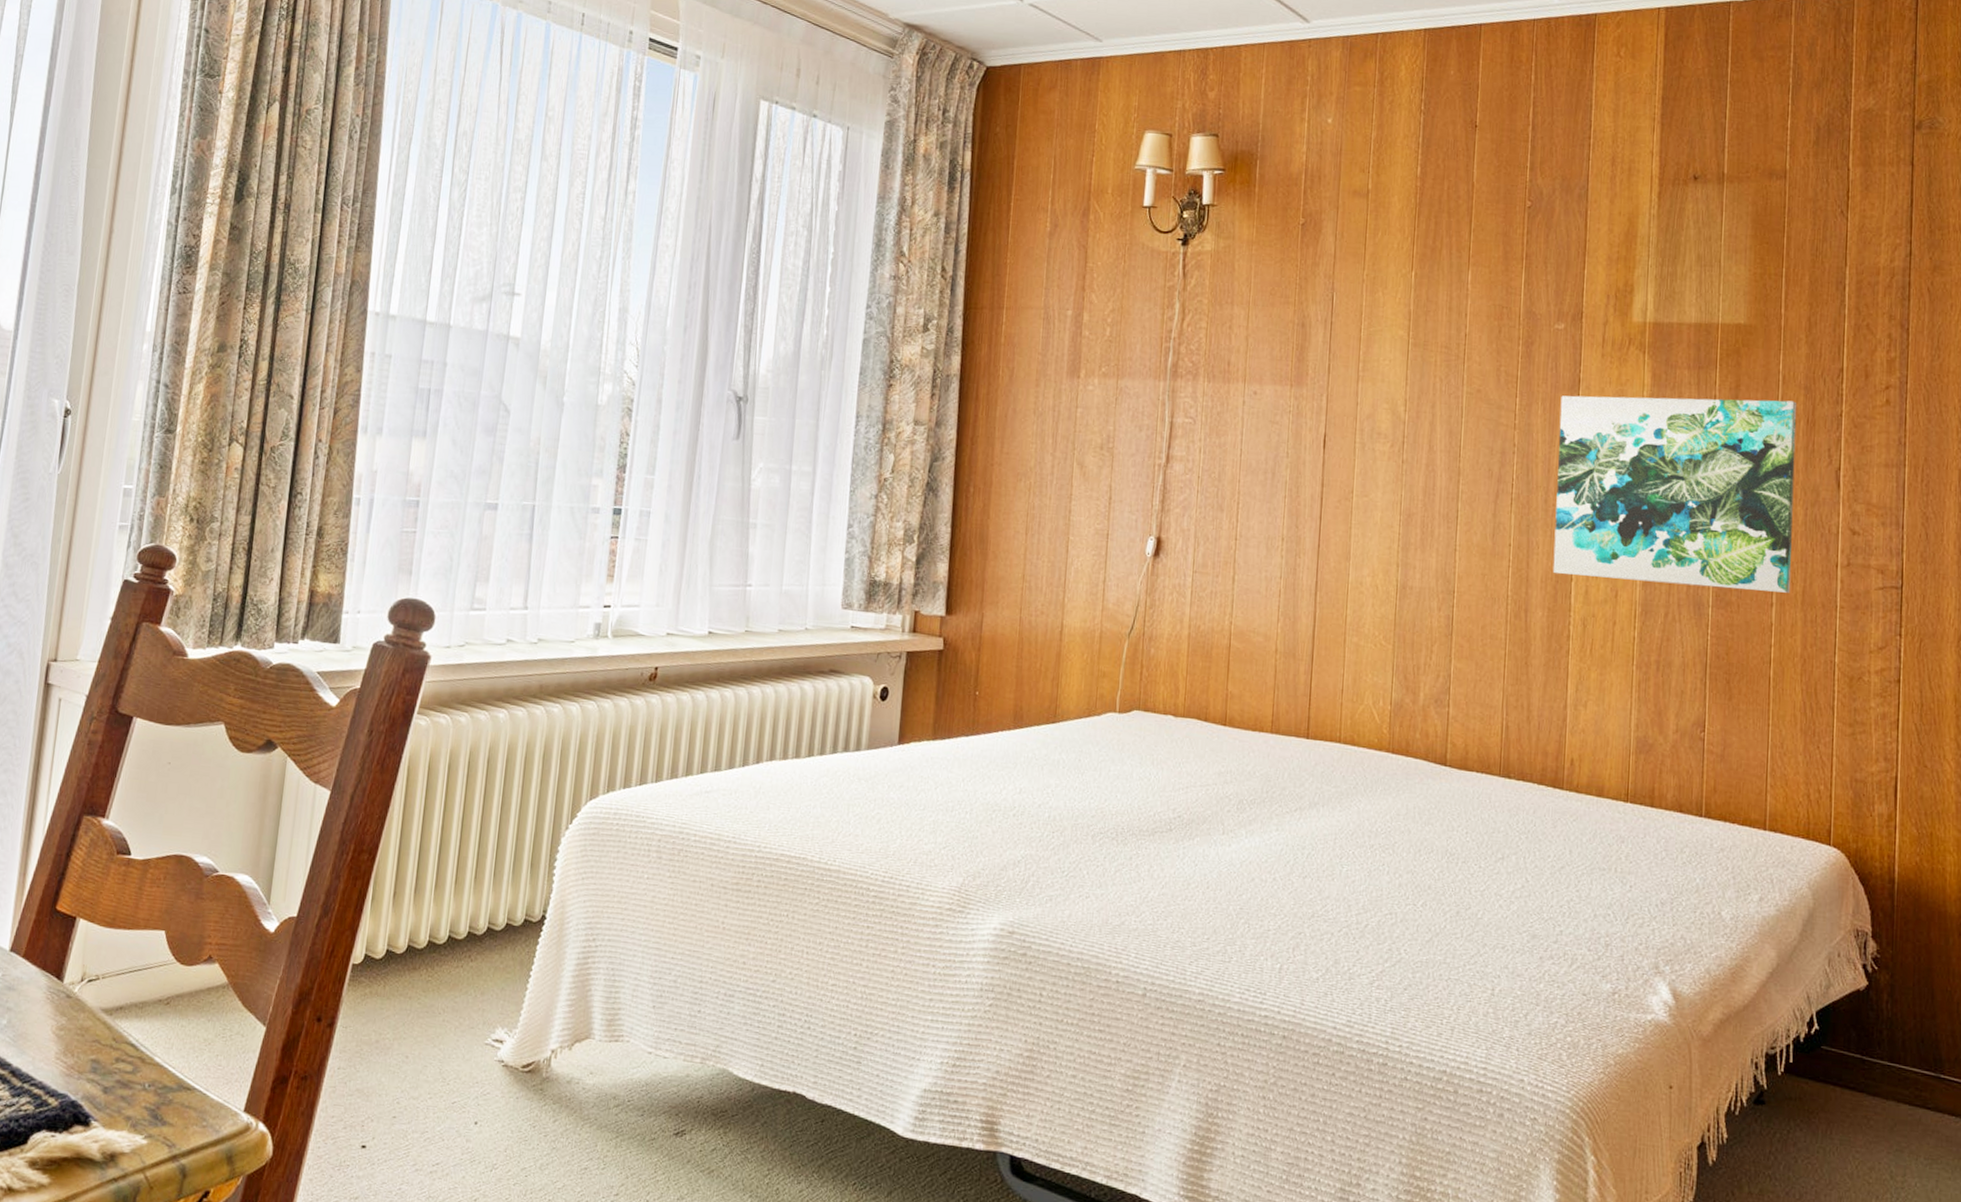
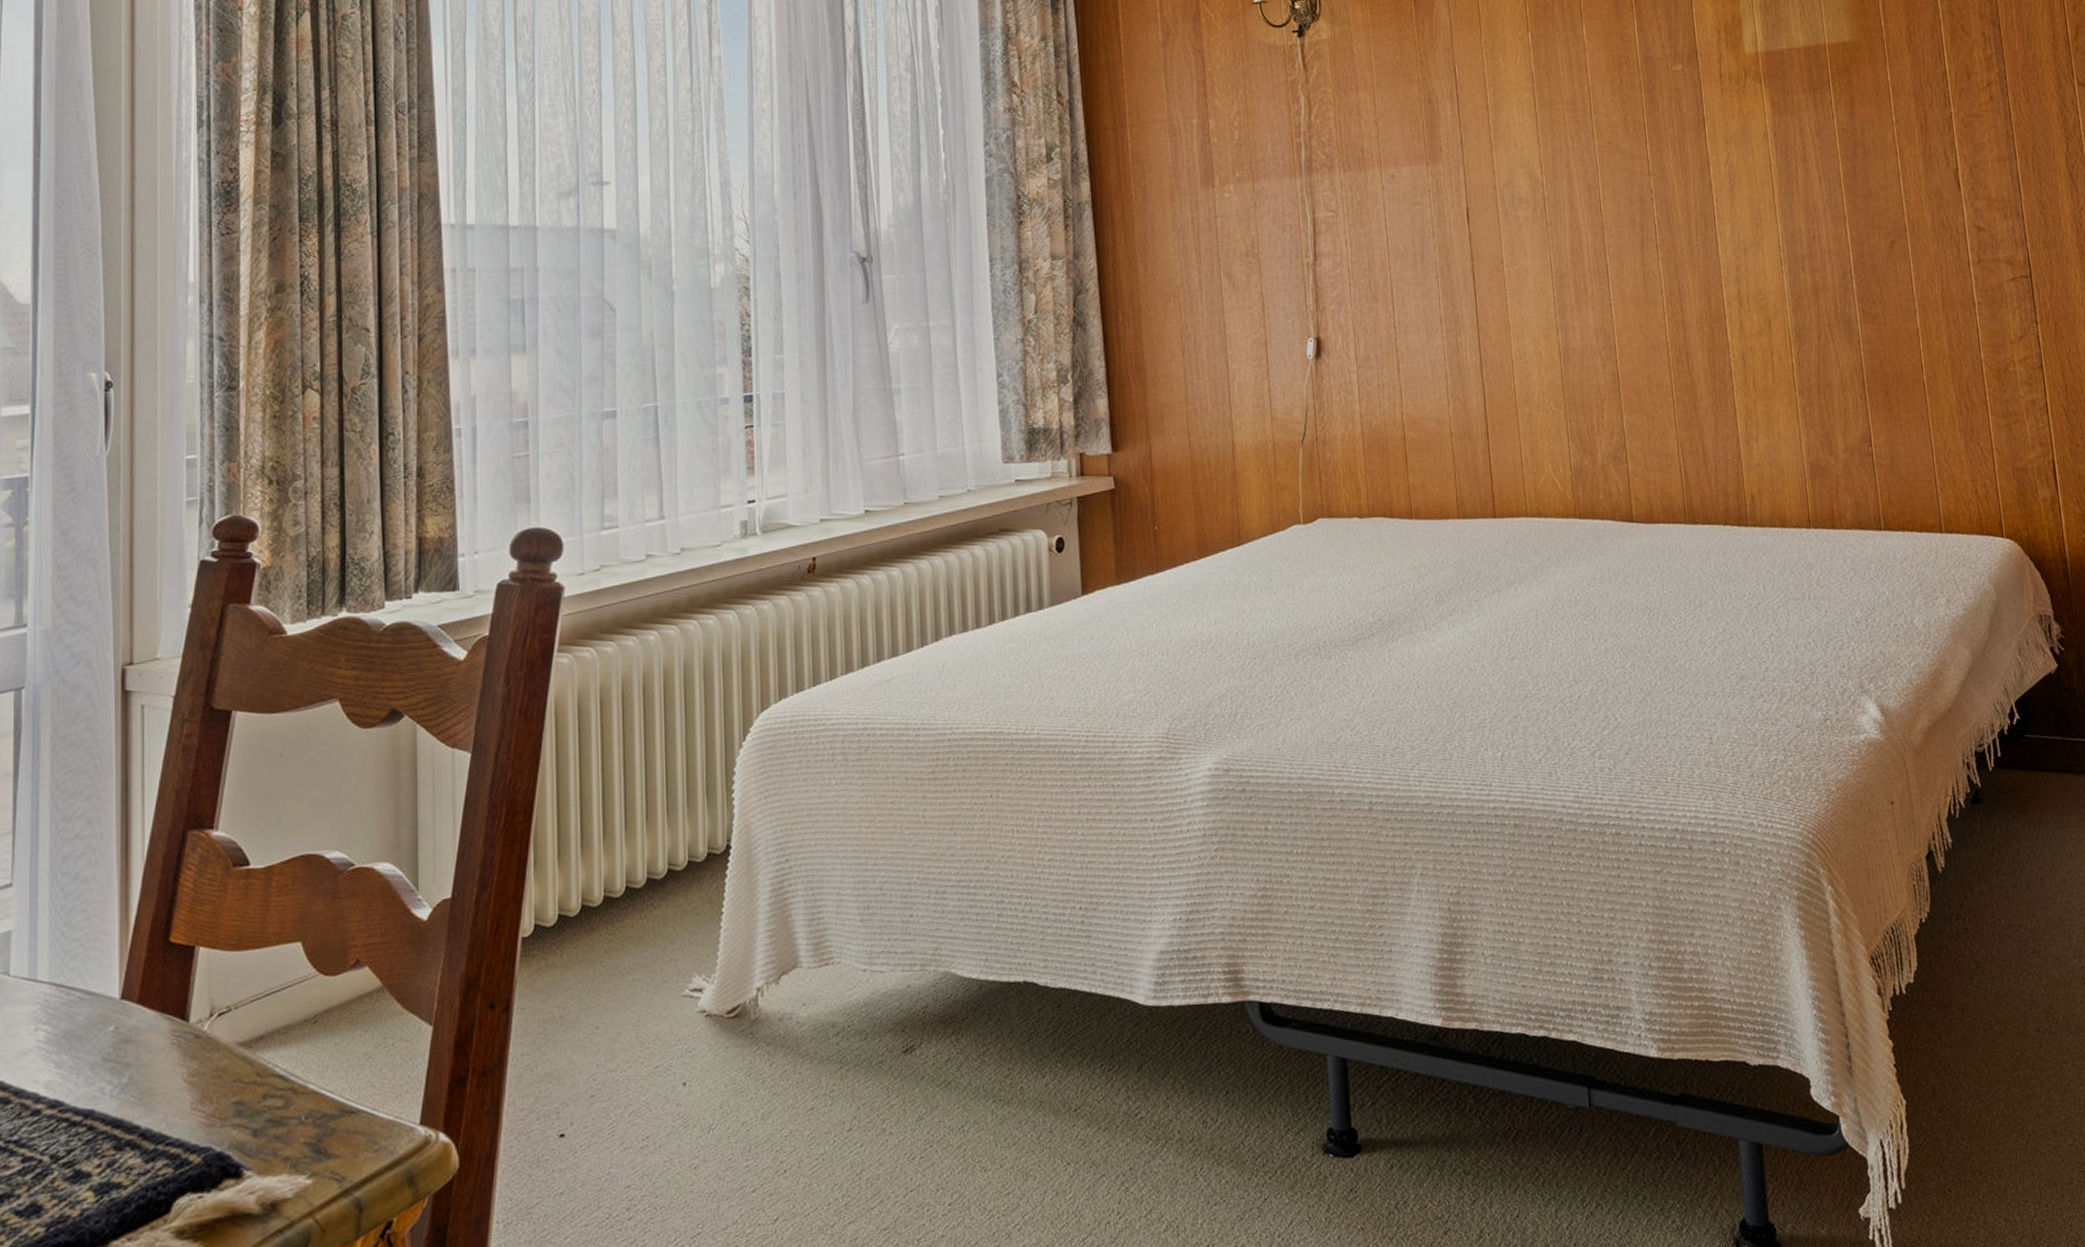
wall art: present [1552,395,1797,593] -> none [1688,110,1931,314]

